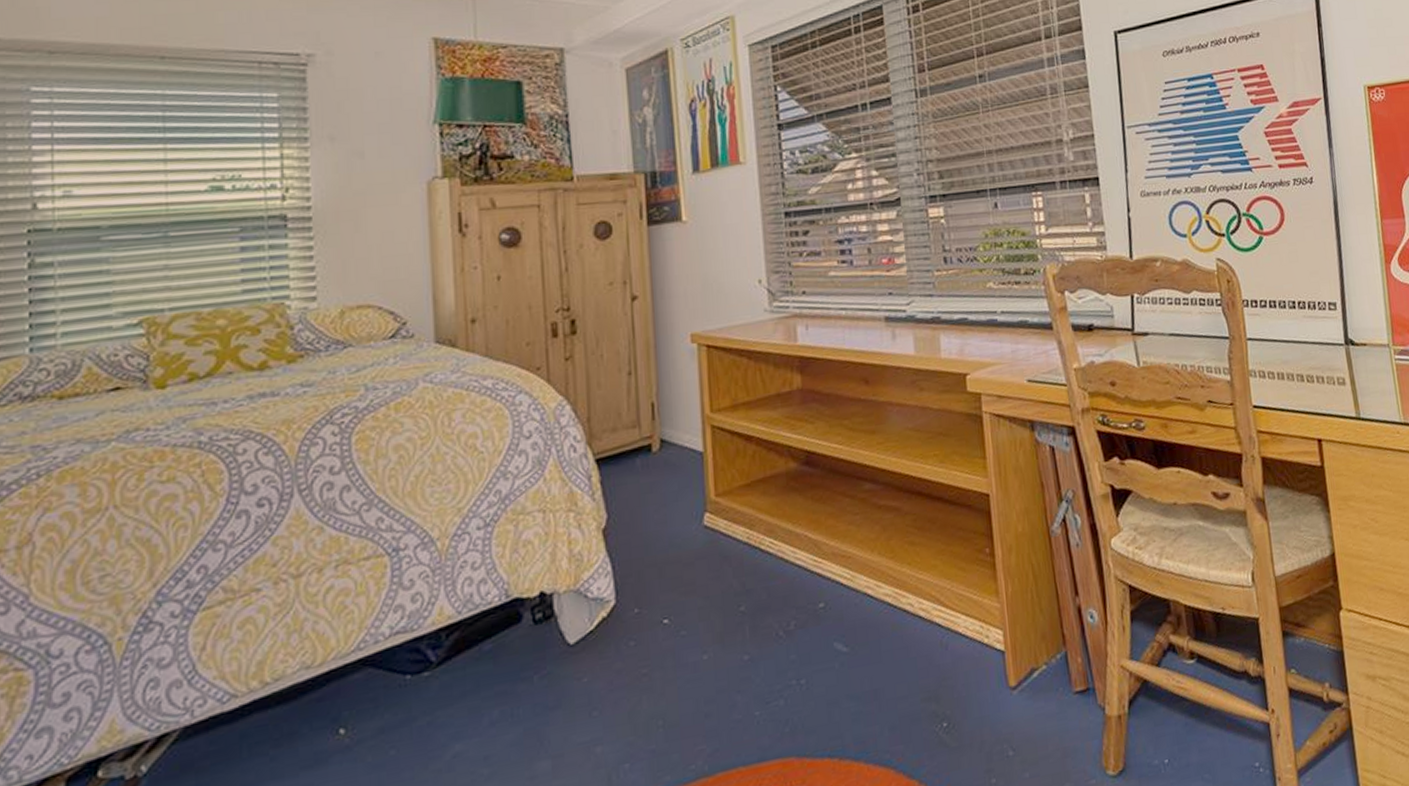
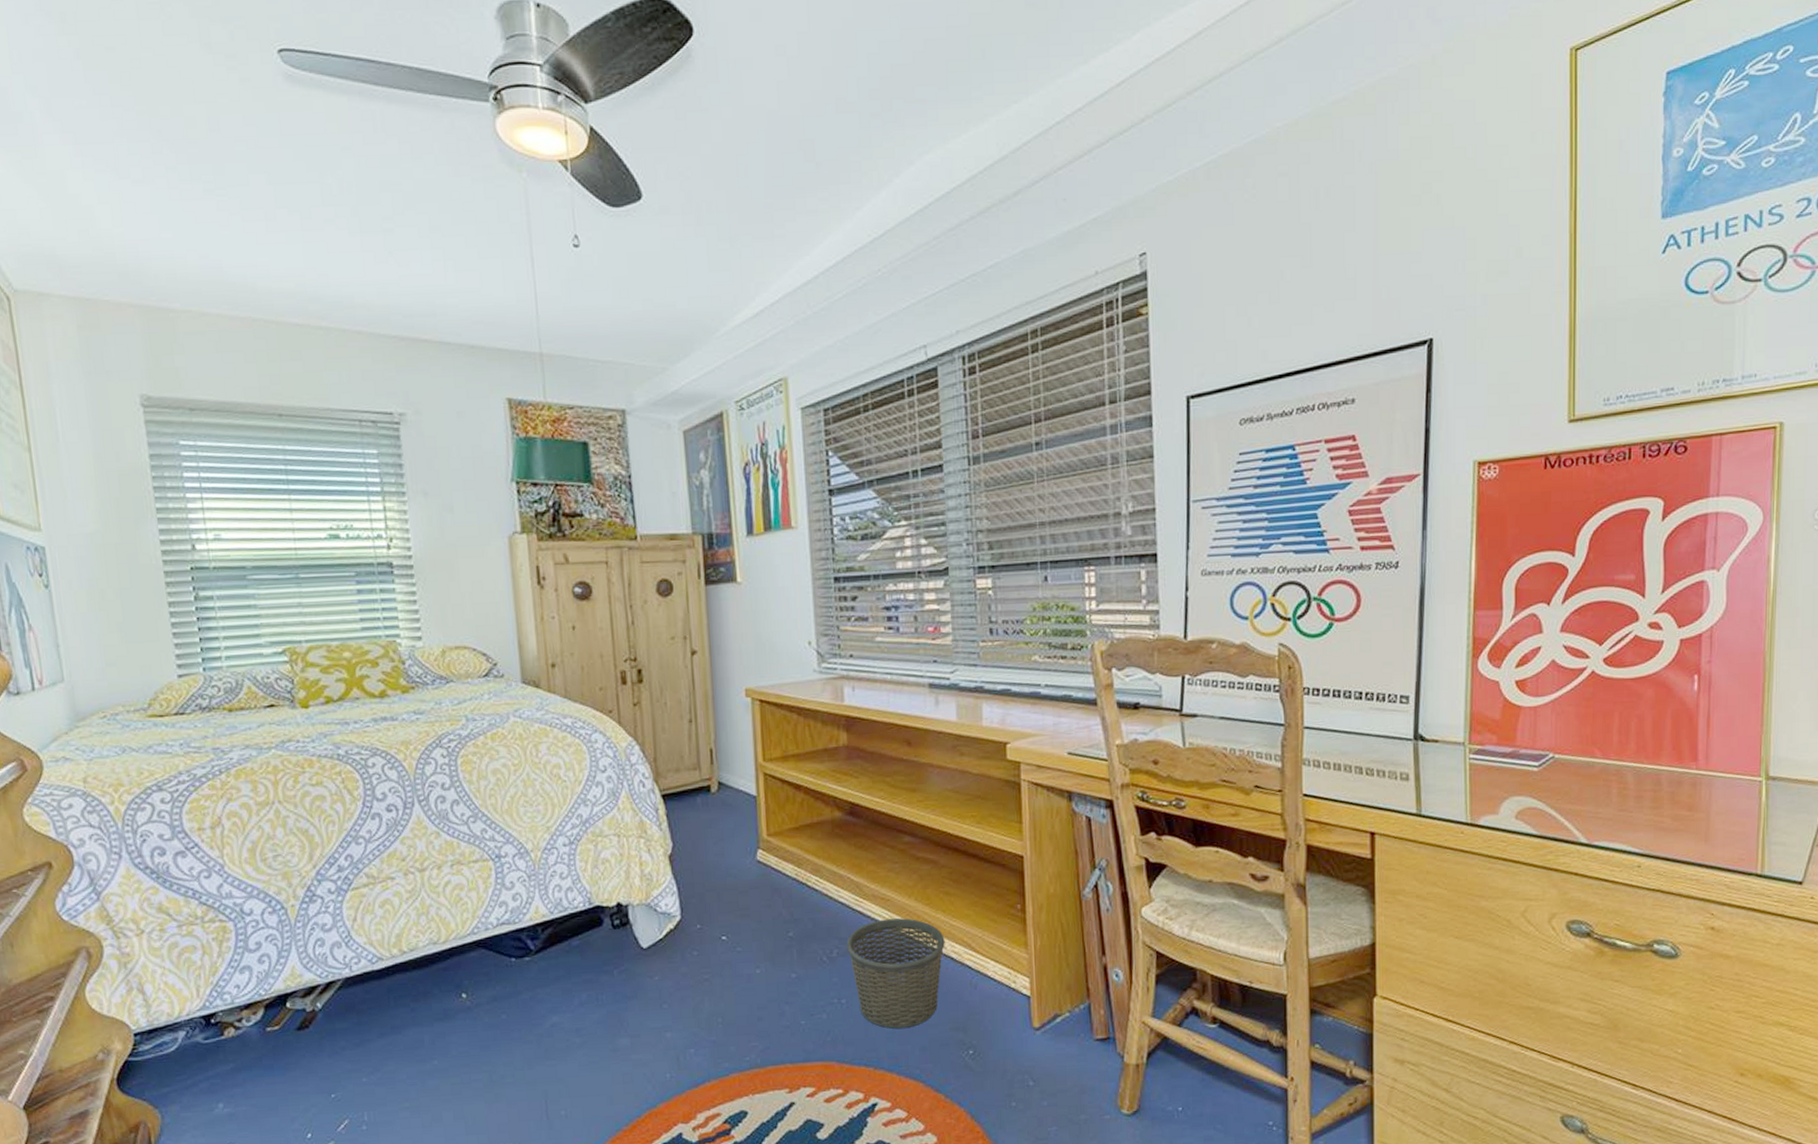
basket: none [805,576,912,709] -> present [846,918,945,1029]

